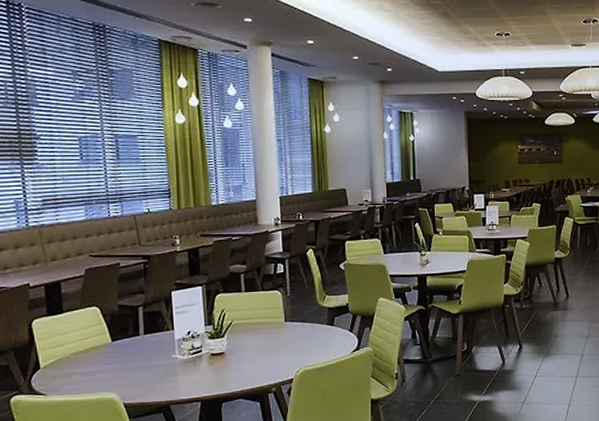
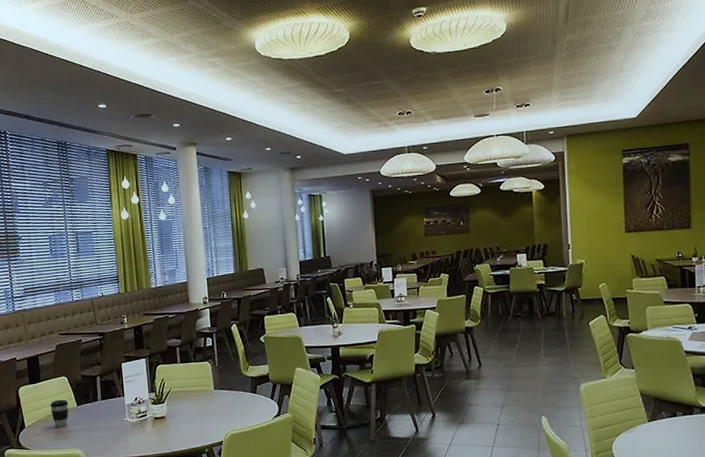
coffee cup: none [75,334,101,368] -> present [50,399,69,427]

